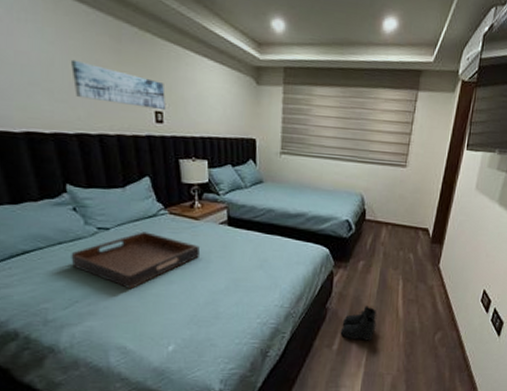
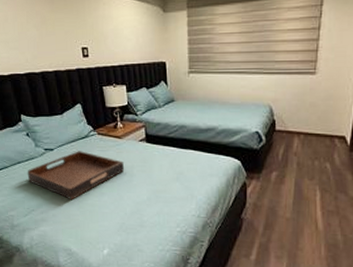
wall art: present [70,59,167,110] -> none [18,14,90,46]
boots: present [340,306,377,341] -> none [257,217,295,252]

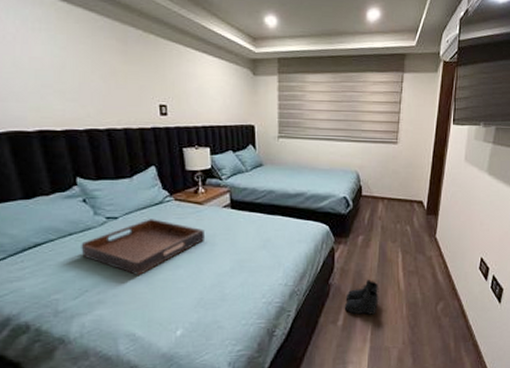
boots: none [257,217,295,252] -> present [344,279,379,315]

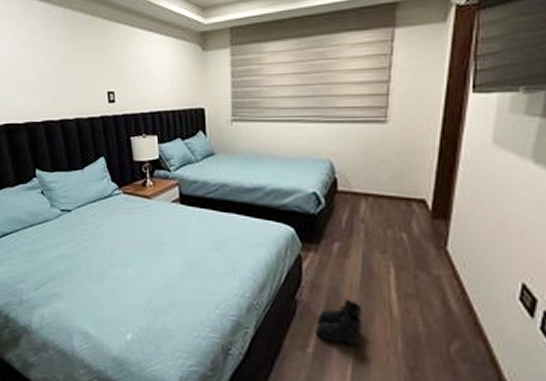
serving tray: present [81,219,206,276] -> none [40,212,154,272]

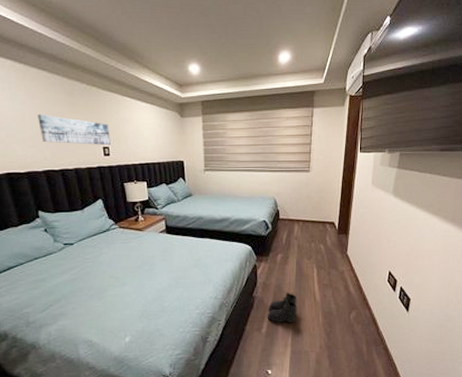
wall art: none [37,54,118,90] -> present [37,114,112,145]

